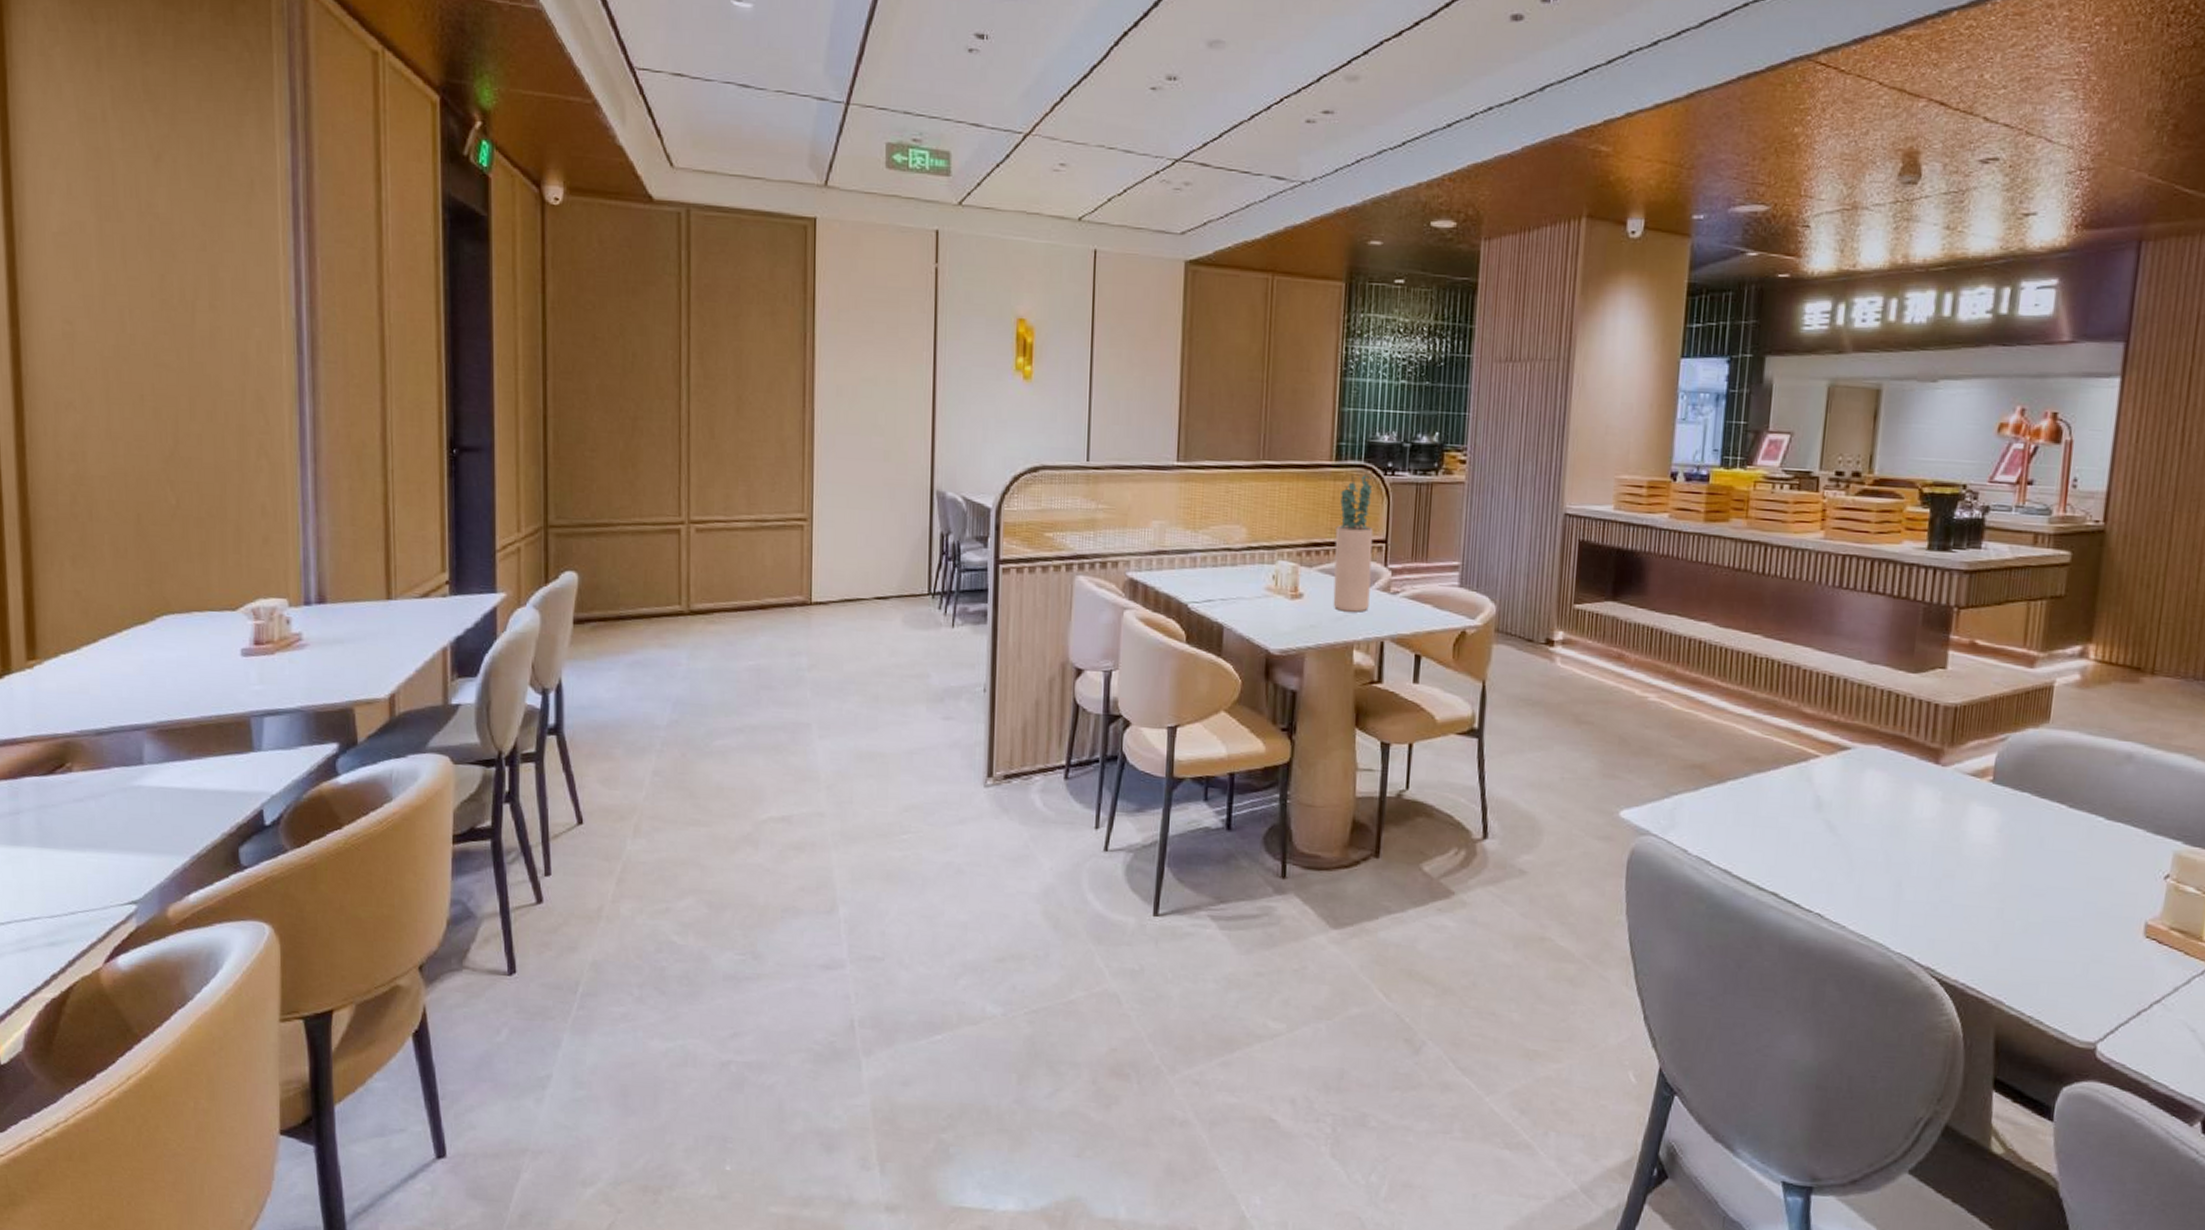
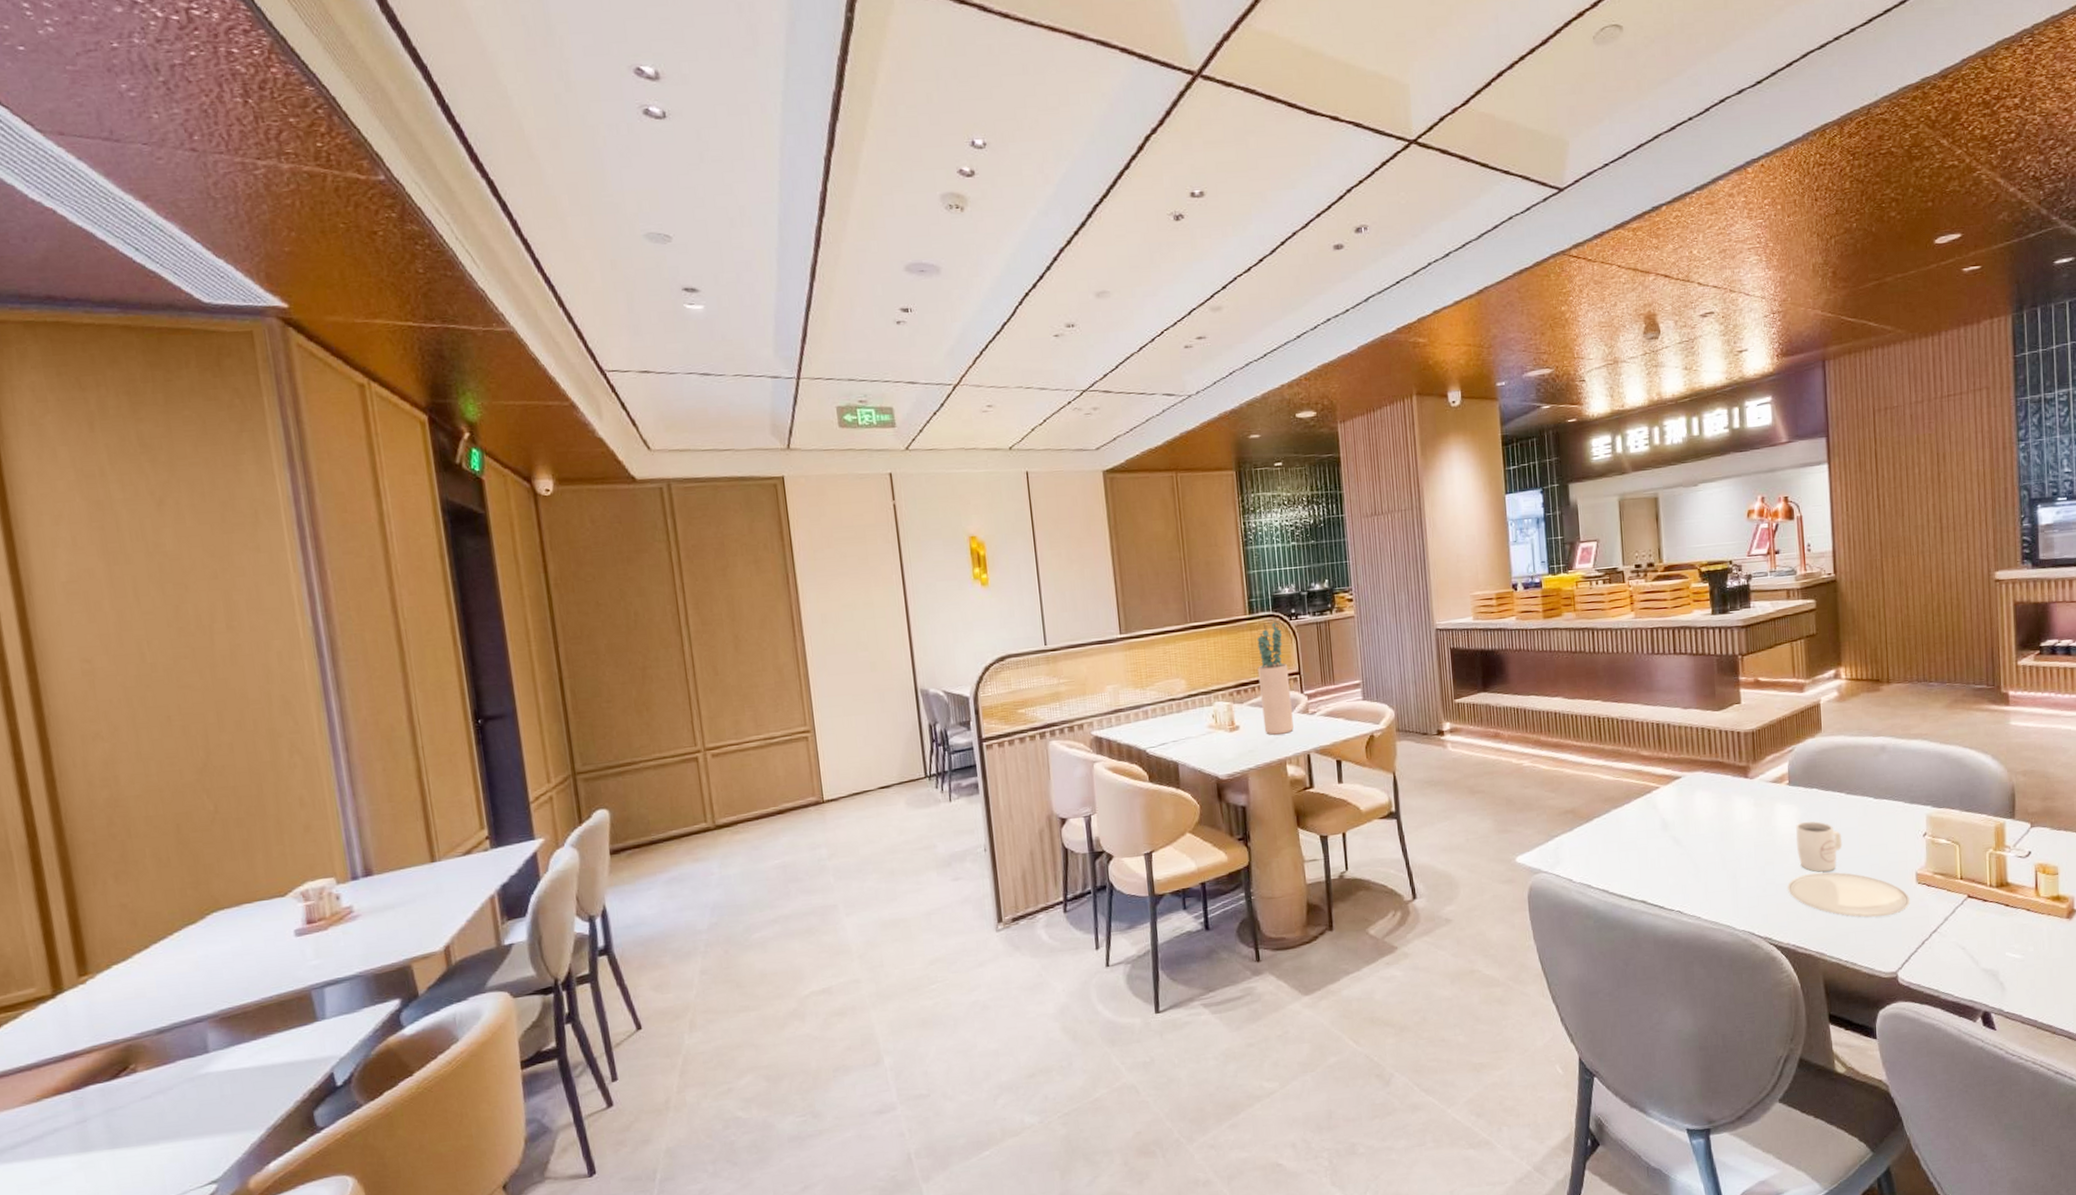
plate: none [1967,898,2131,970] -> present [1787,872,1910,918]
mug: none [1988,831,2053,900] -> present [1795,821,1843,872]

